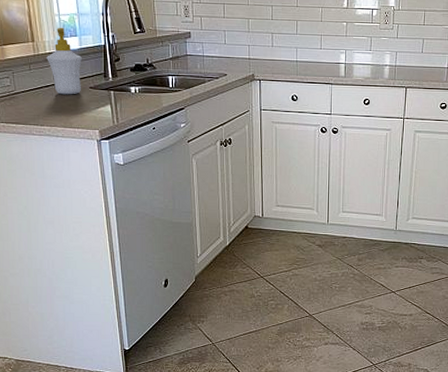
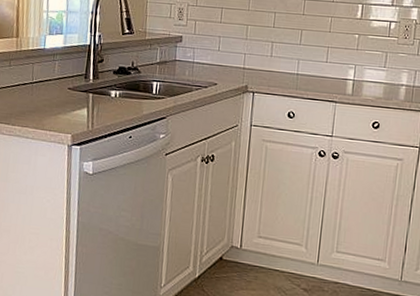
soap bottle: present [47,27,82,95] -> none [28,24,64,95]

